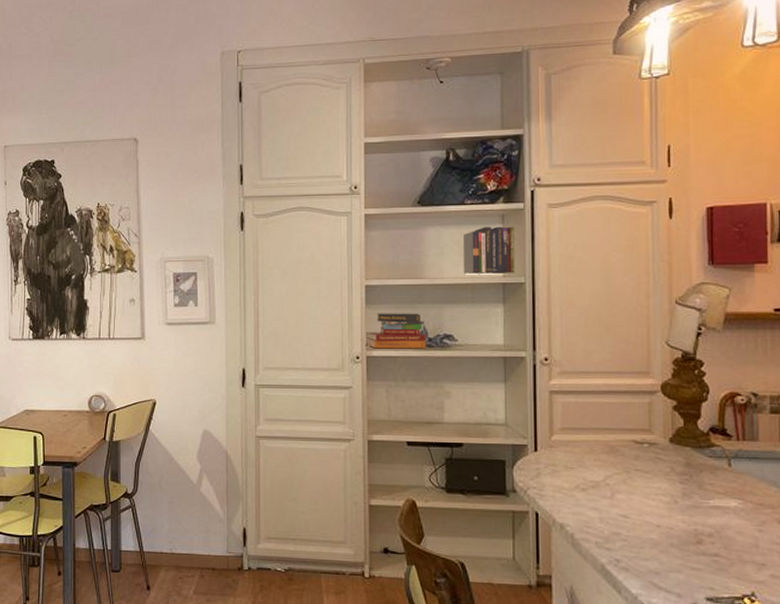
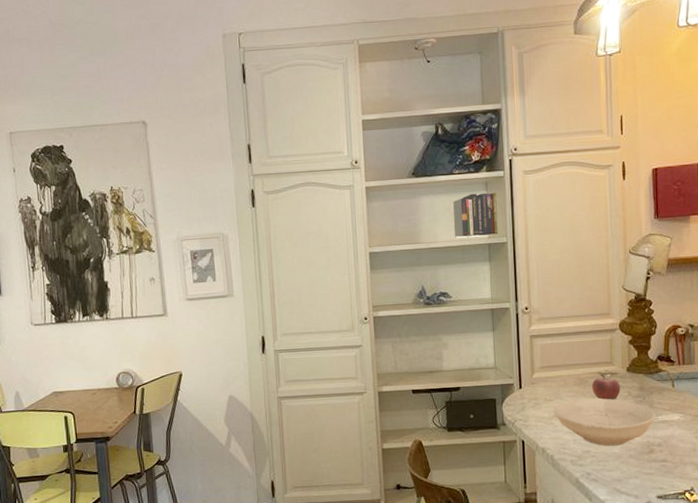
books: present [366,313,426,349] -> none [372,275,425,310]
bowl: none [575,470,707,531] -> present [553,398,657,446]
fruit: none [624,442,661,475] -> present [591,373,621,400]

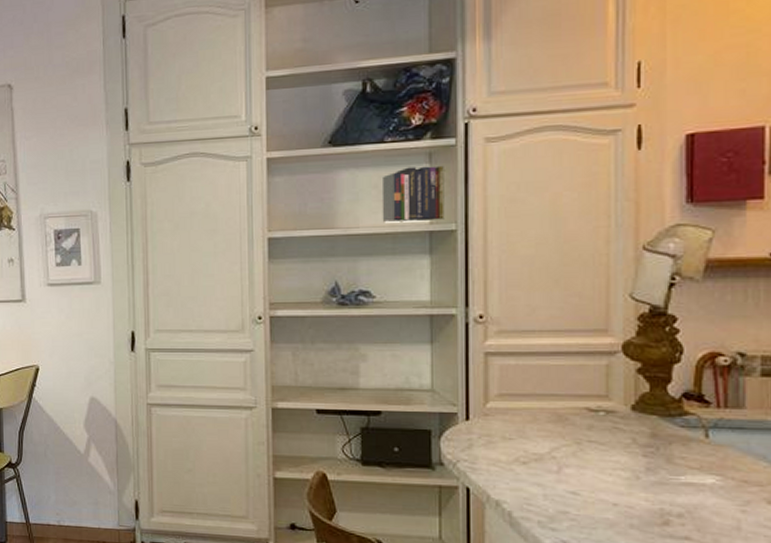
bowl: present [553,398,657,446] -> none [514,441,677,510]
fruit: present [591,373,621,400] -> none [574,410,620,447]

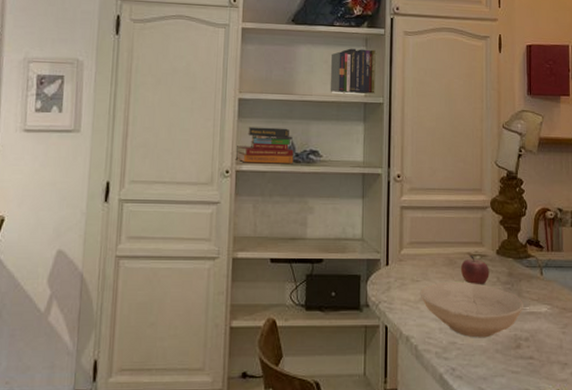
books: none [269,267,339,308] -> present [236,127,294,164]
bowl: none [514,441,677,510] -> present [420,281,524,338]
fruit: none [574,410,620,447] -> present [460,254,489,285]

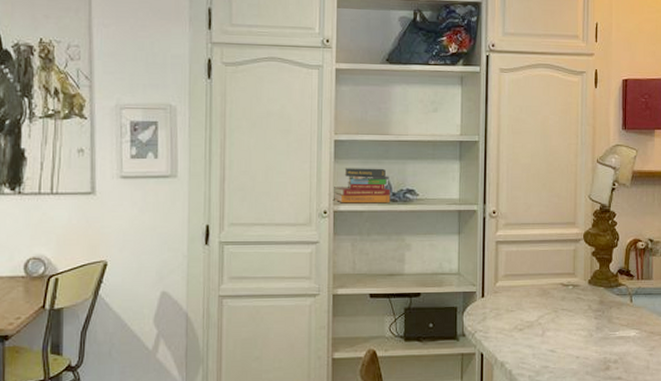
books: present [330,48,376,94] -> none [425,87,471,132]
bowl: present [420,281,524,338] -> none [514,310,614,362]
fruit: present [460,254,489,285] -> none [553,285,581,313]

